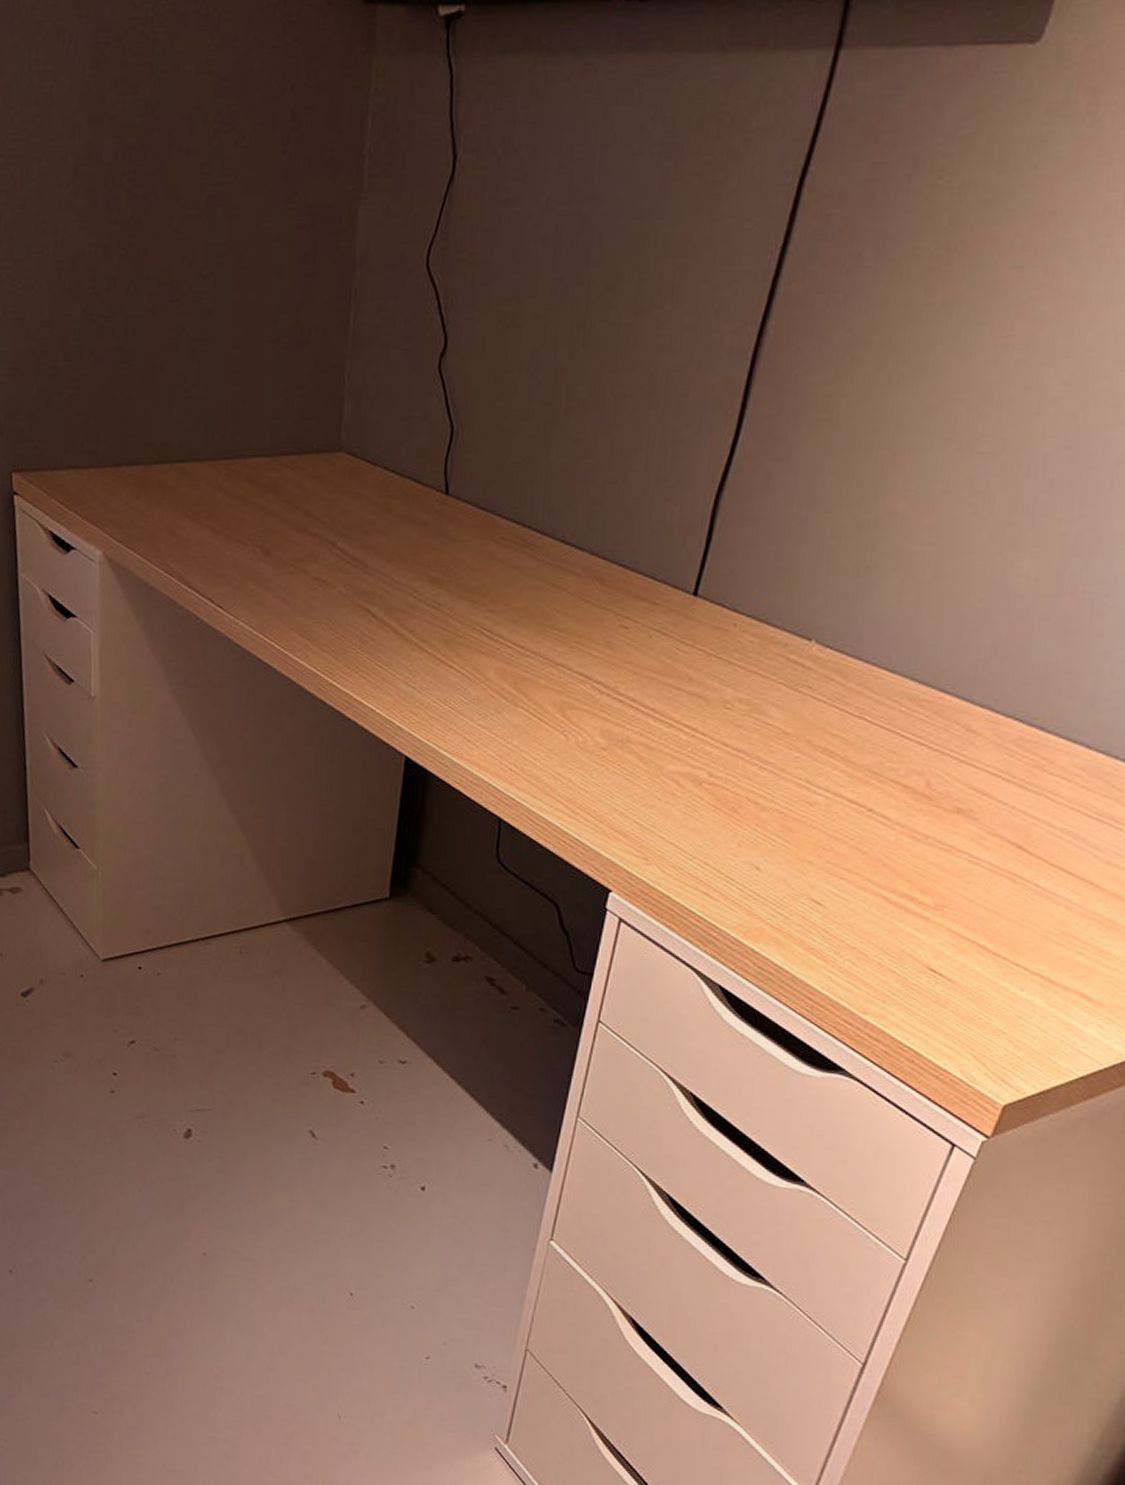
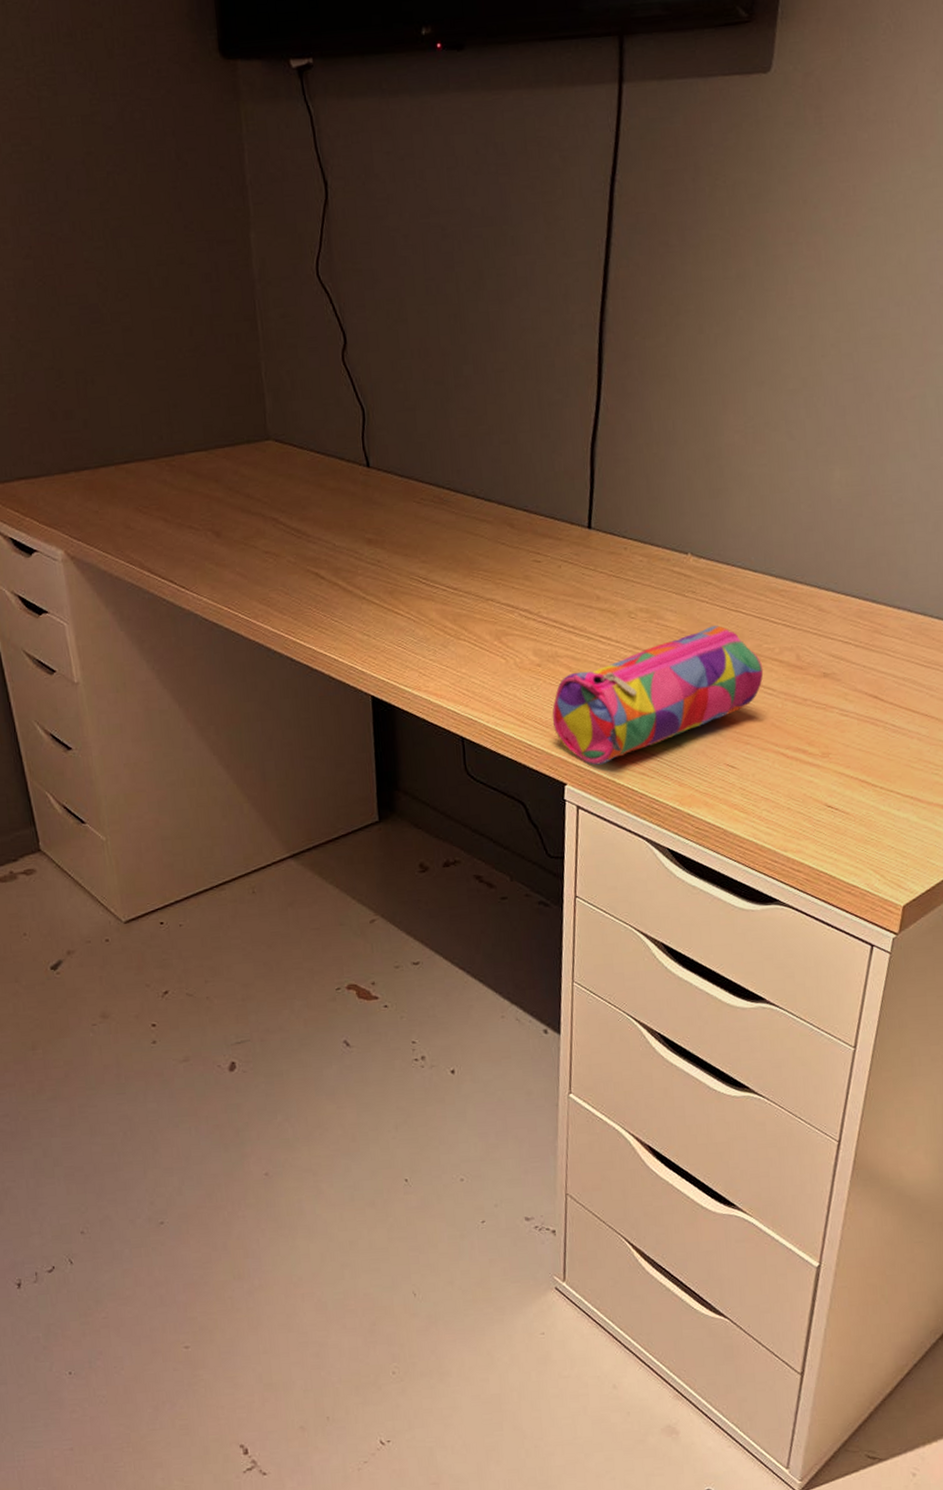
pencil case: none [608,731,881,876] -> present [552,625,764,765]

